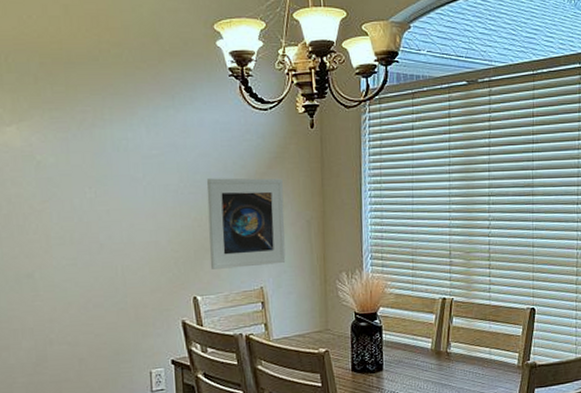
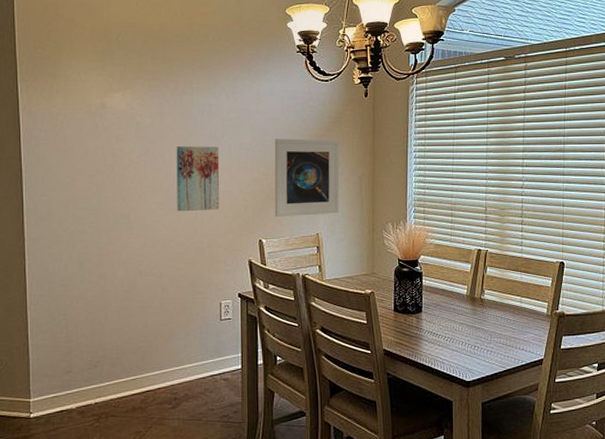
wall art: none [87,188,144,268] -> present [176,146,220,212]

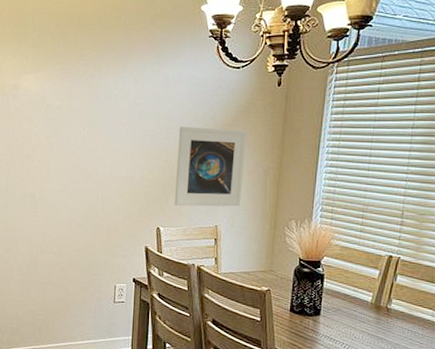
wall art: present [176,146,220,212] -> none [79,130,124,195]

